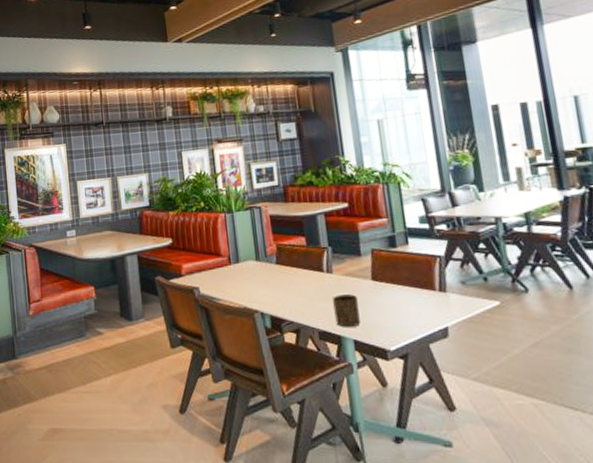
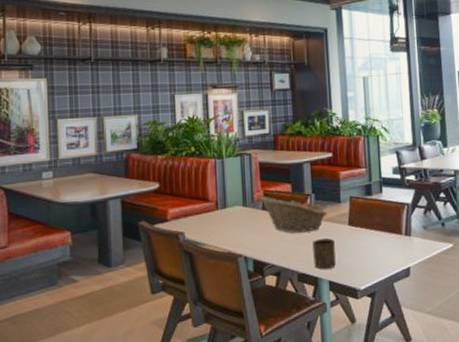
fruit basket: none [273,250,347,289] -> present [259,196,328,233]

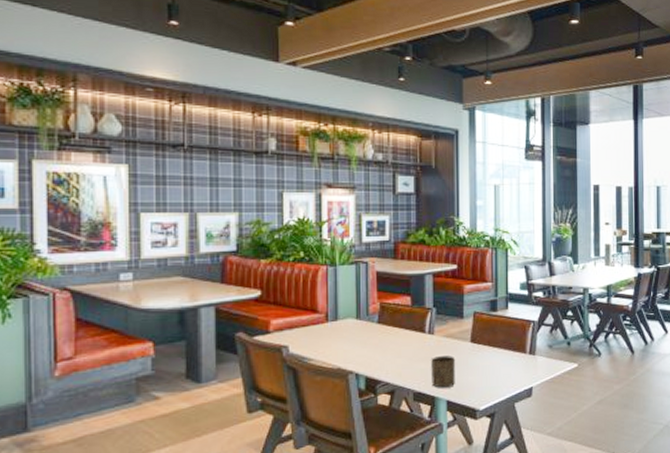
fruit basket: present [259,196,328,233] -> none [375,308,449,349]

